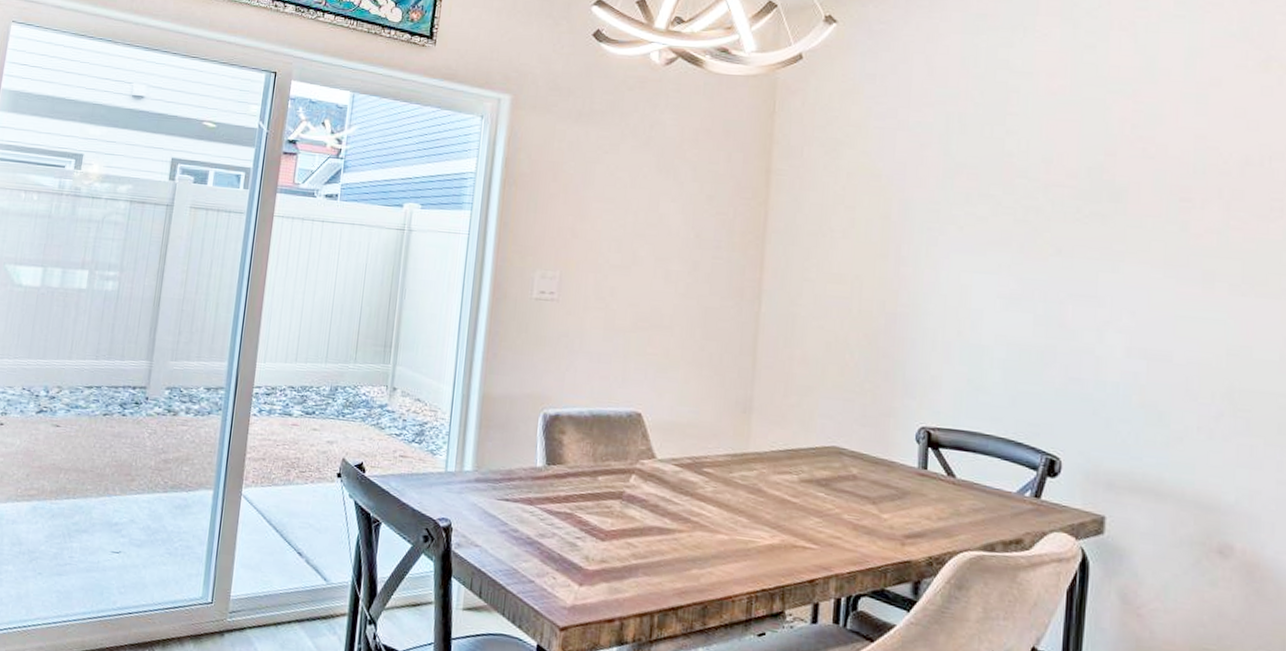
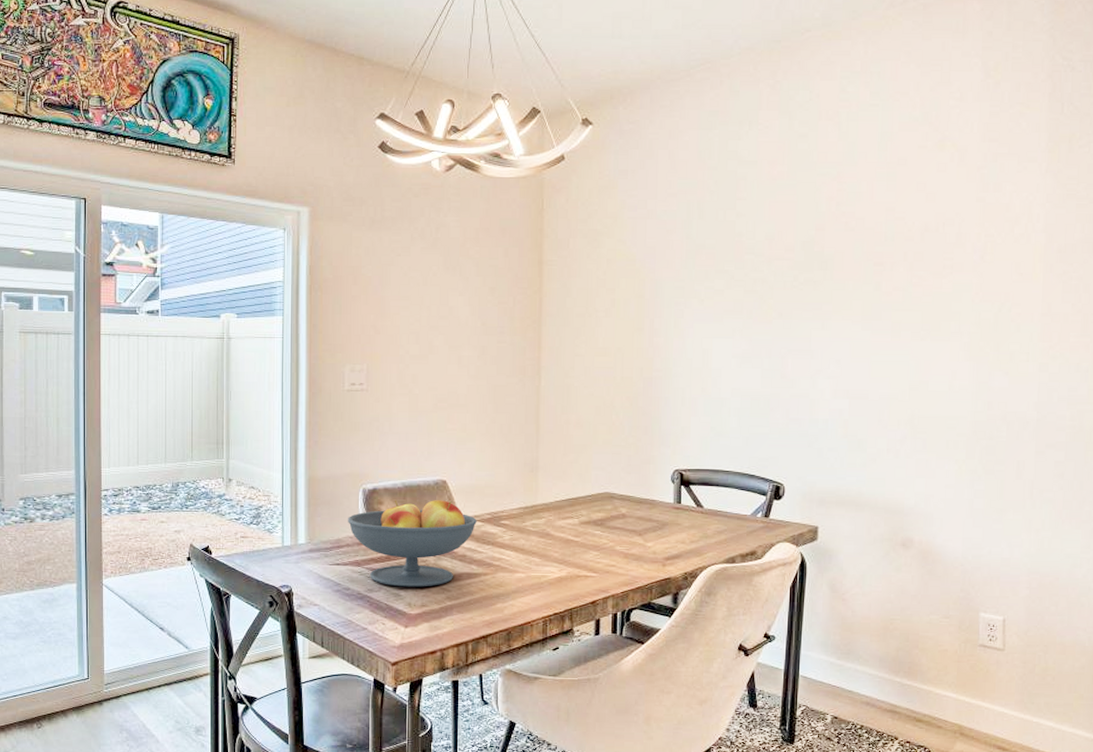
fruit bowl: none [523,431,675,539] -> present [348,500,477,587]

